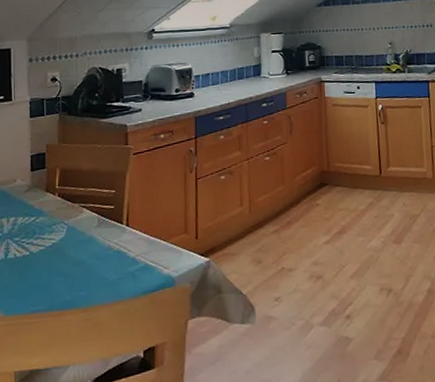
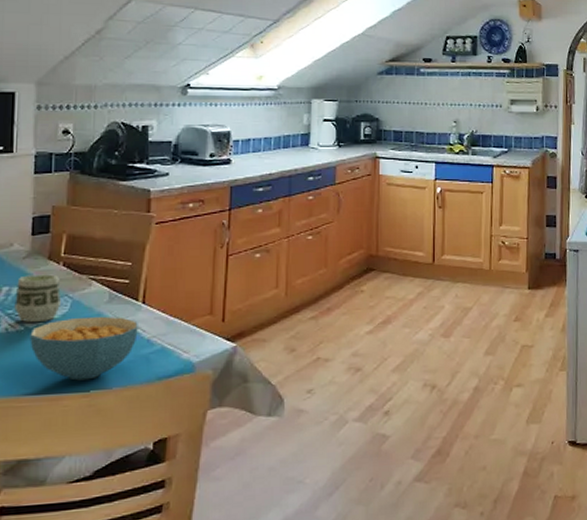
cup: none [20,204,58,248] -> present [14,274,61,322]
cereal bowl: none [34,239,124,298] -> present [30,316,138,381]

